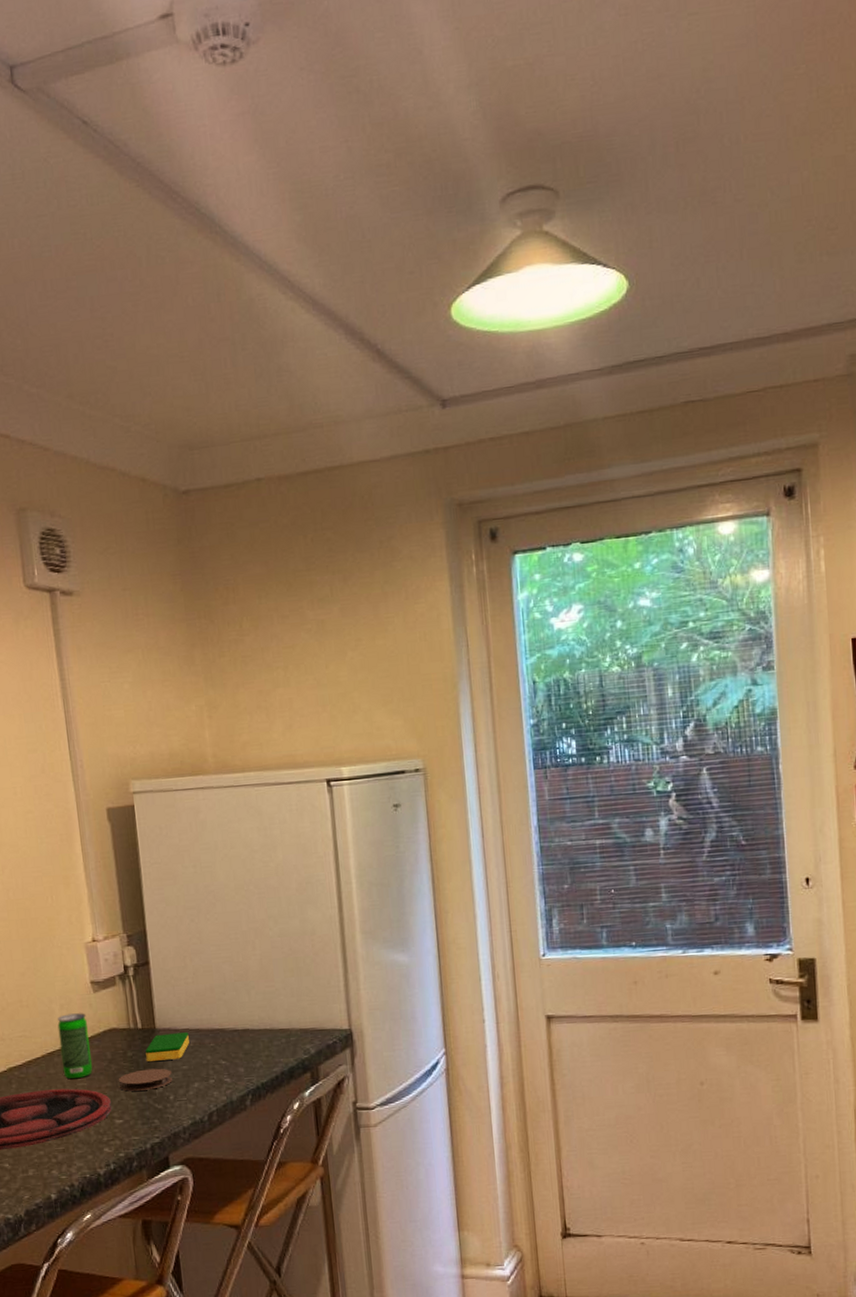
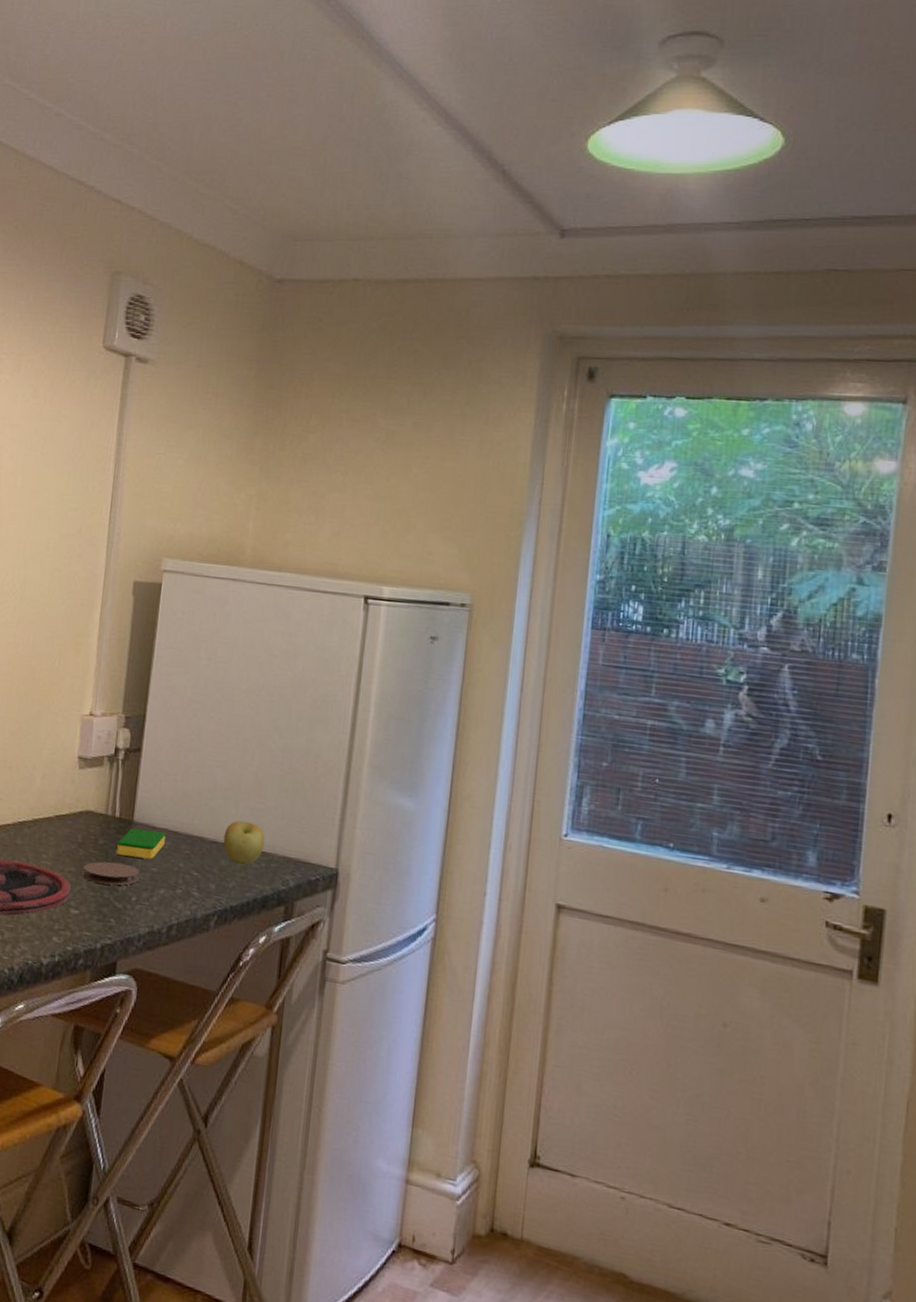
beverage can: present [57,1013,93,1079] -> none [30,785,66,856]
apple: none [242,1006,281,1045] -> present [223,821,266,866]

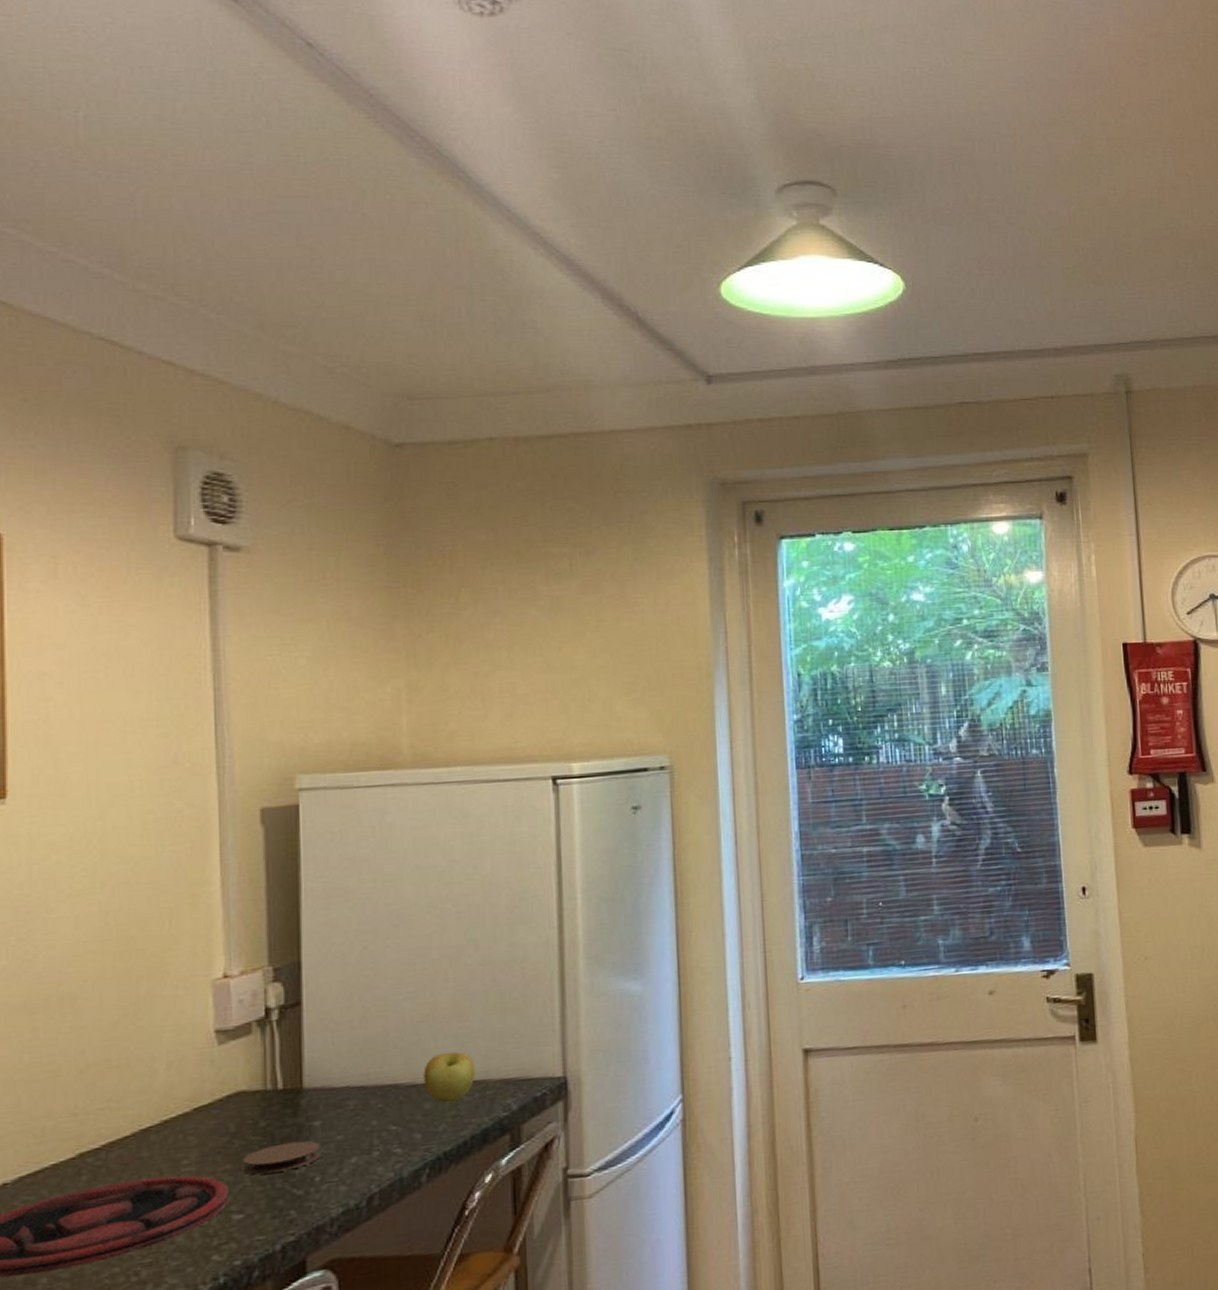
dish sponge: present [117,828,166,860] -> none [286,1091,349,1133]

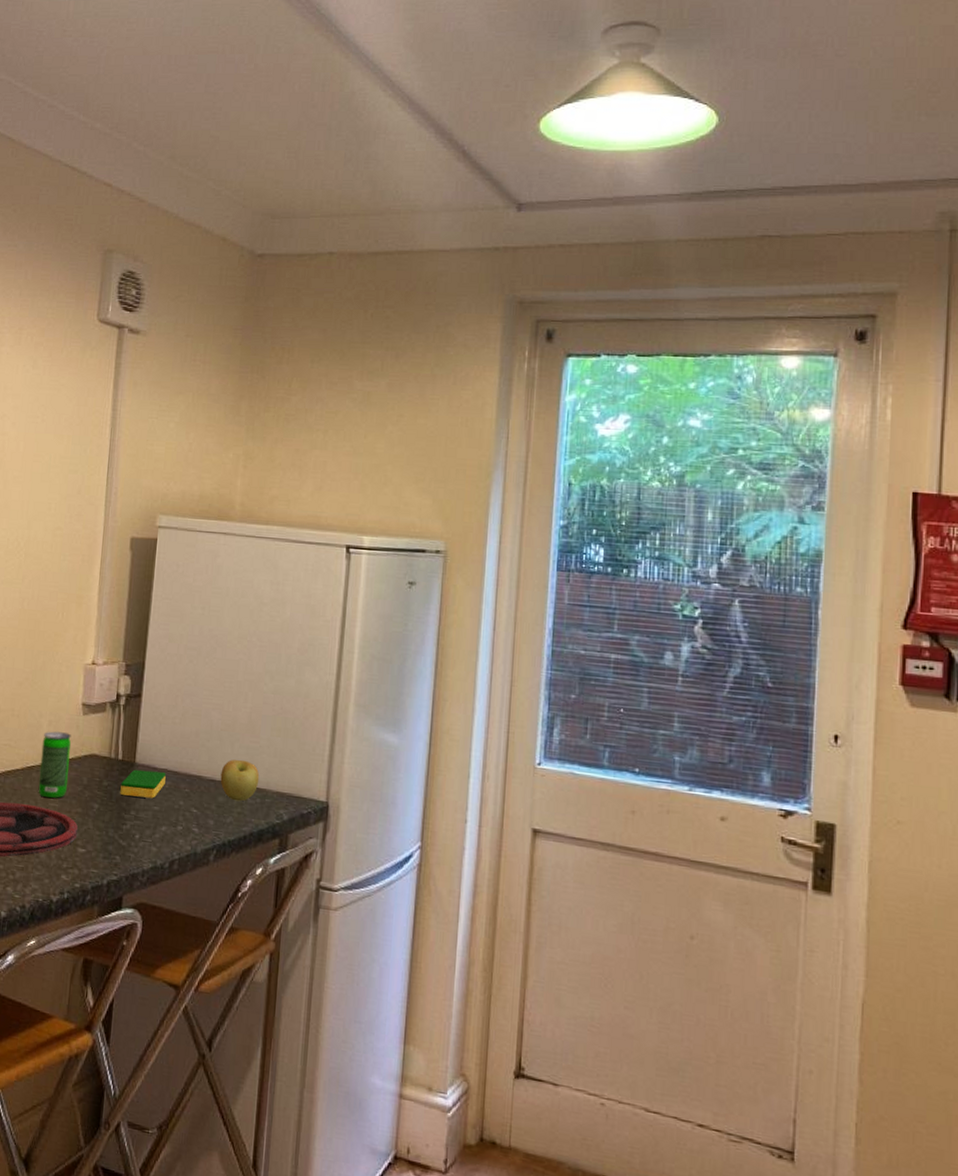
beverage can: none [160,1072,207,1163] -> present [38,731,71,798]
coaster: present [242,1140,320,1175] -> none [88,802,142,825]
dish sponge: none [286,1091,349,1133] -> present [120,769,166,799]

